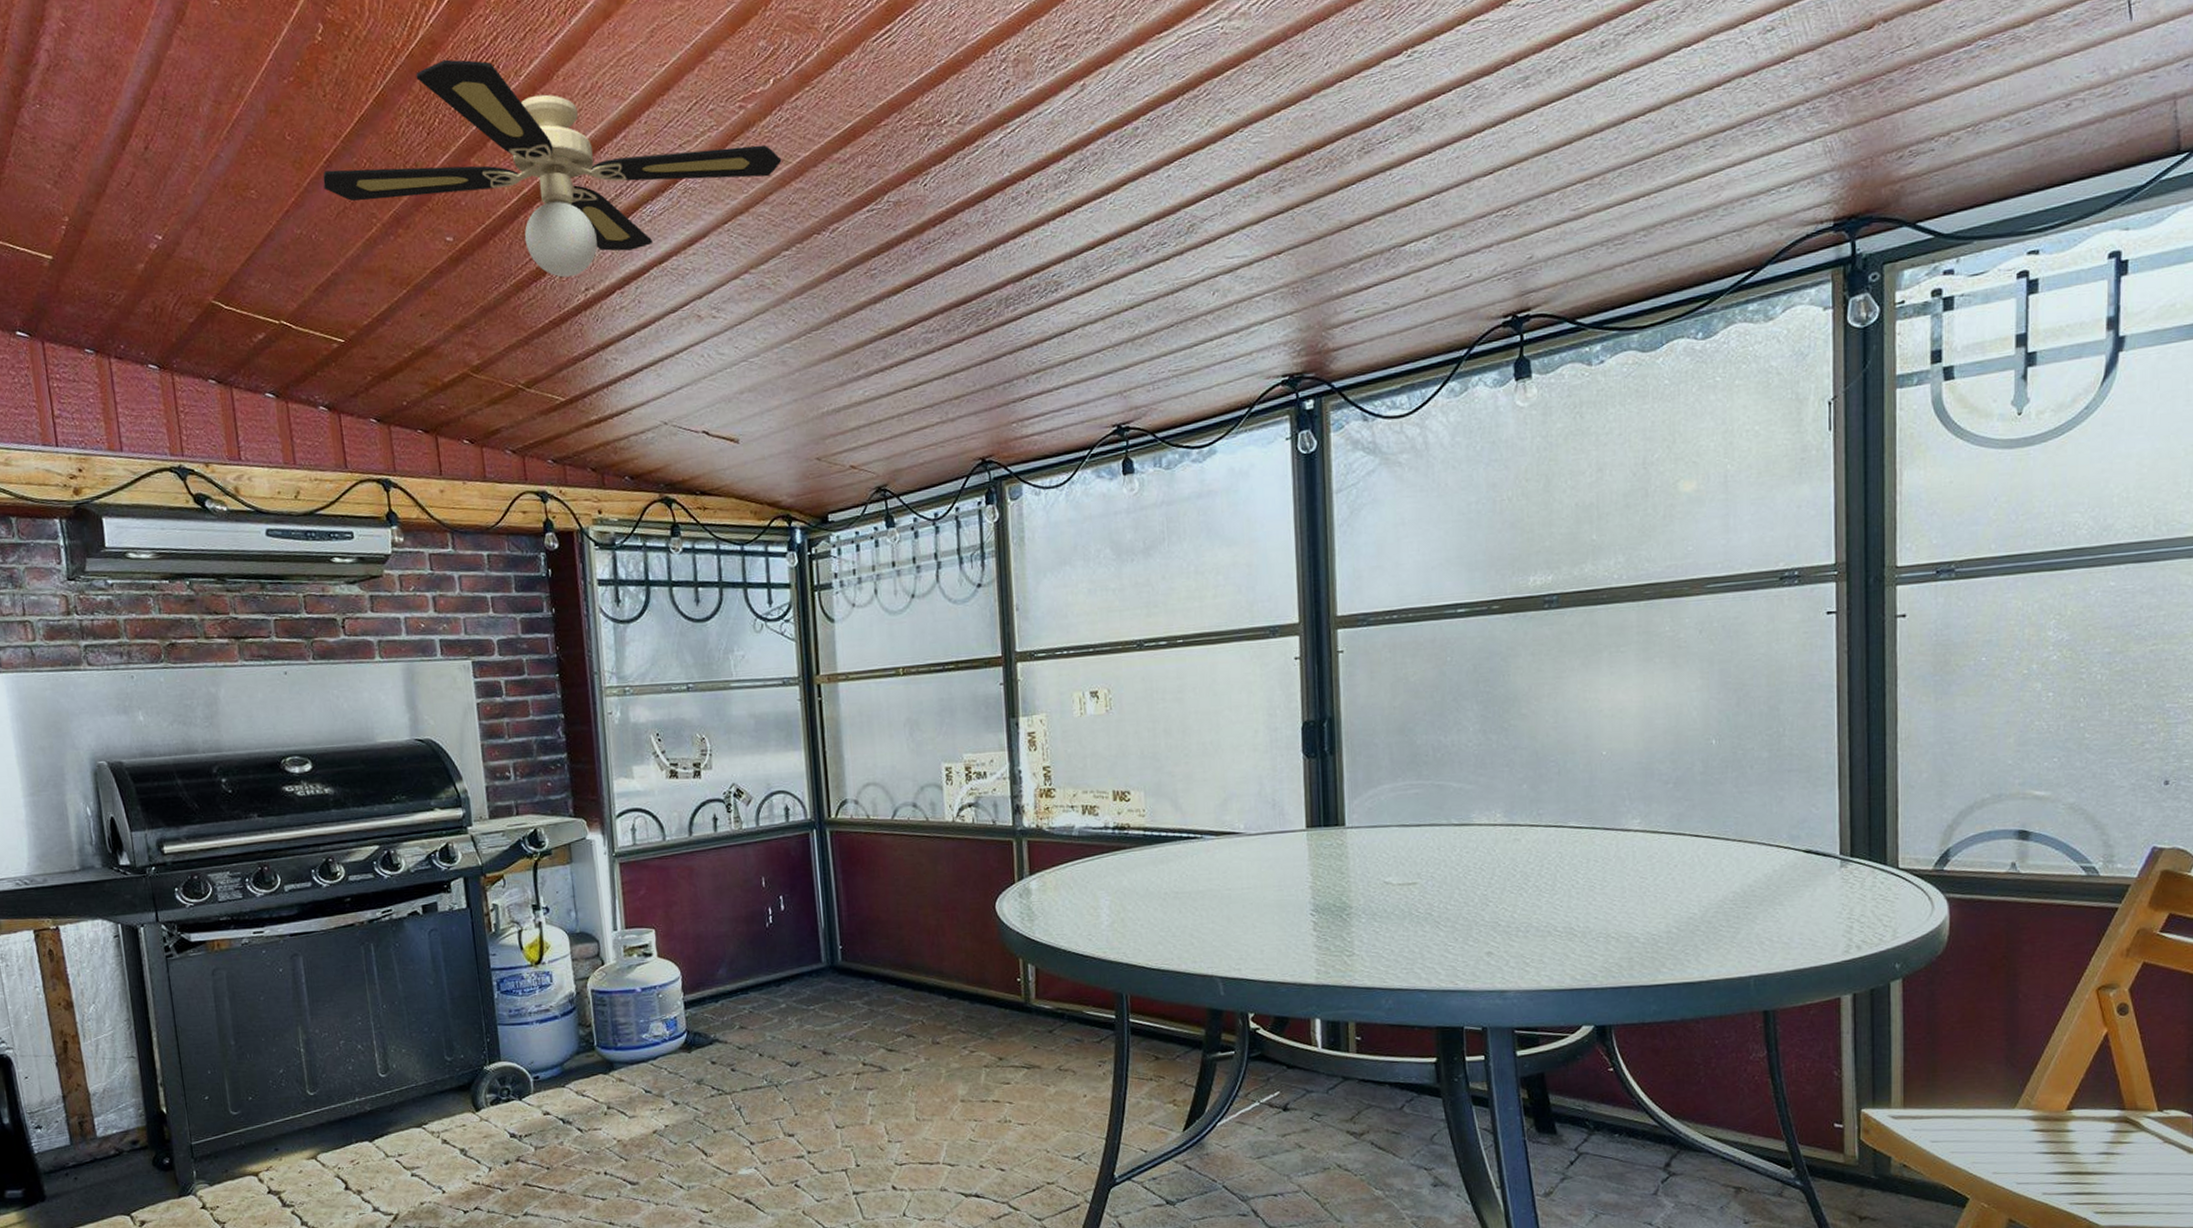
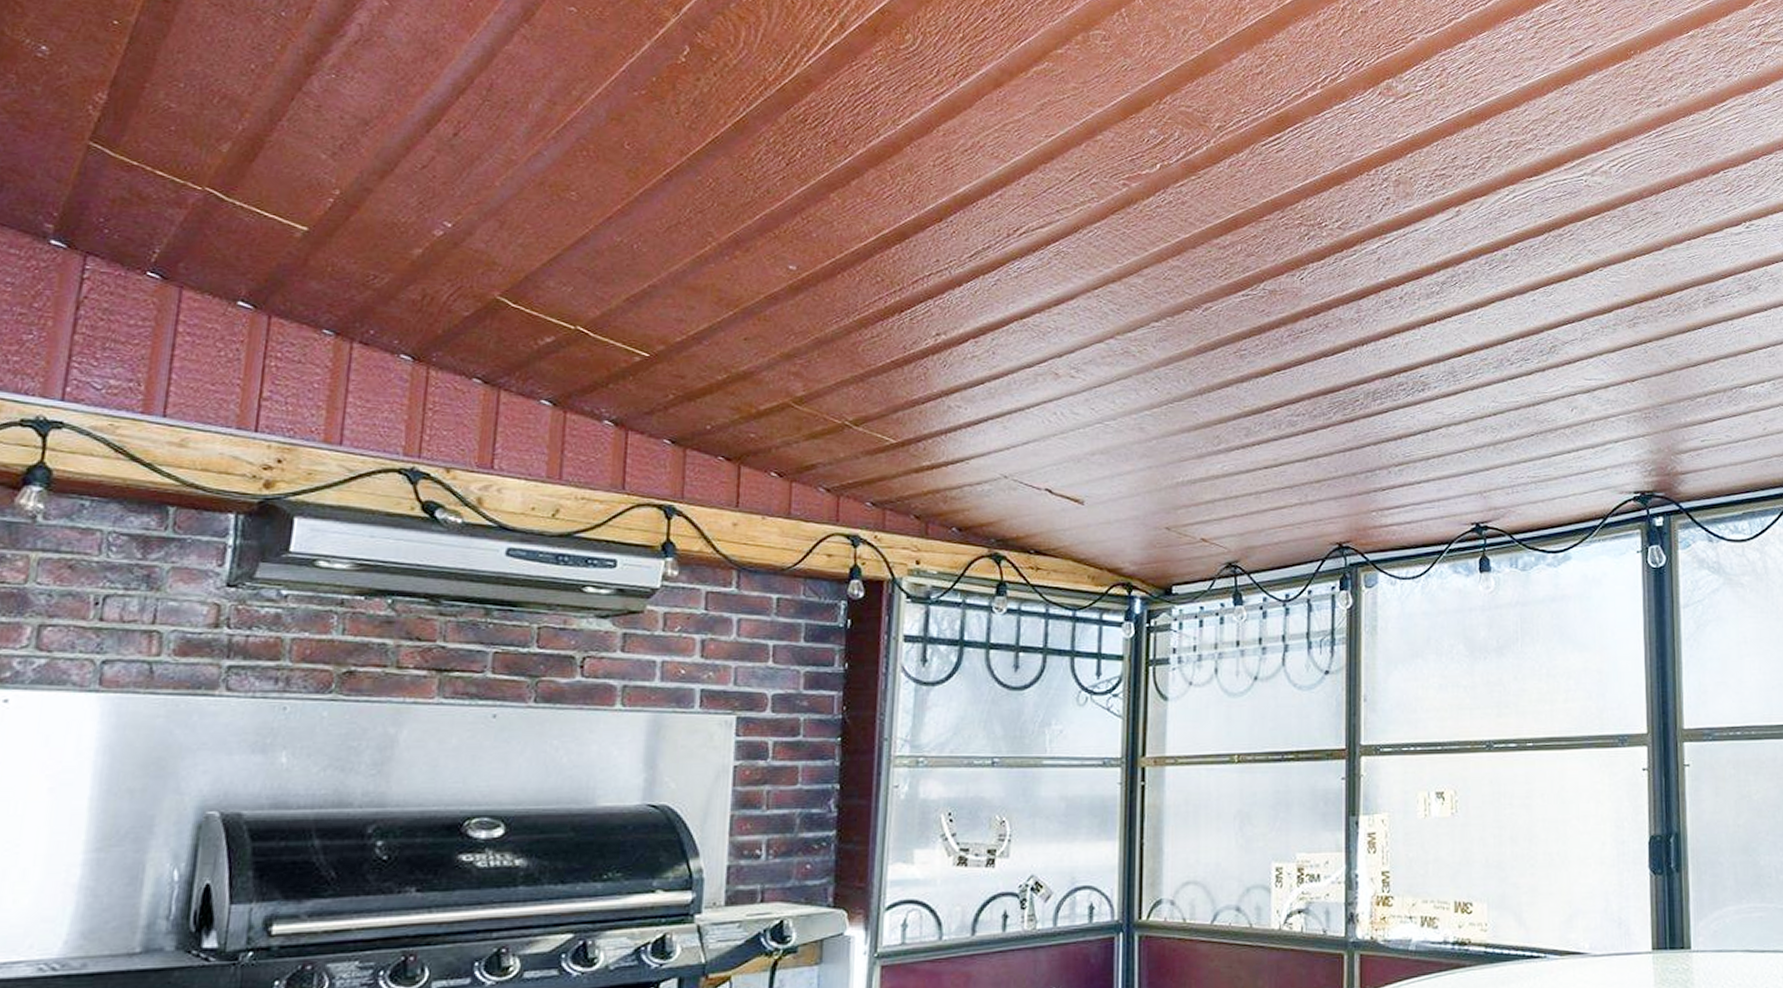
ceiling fan: present [323,59,782,278] -> none [658,98,1161,320]

